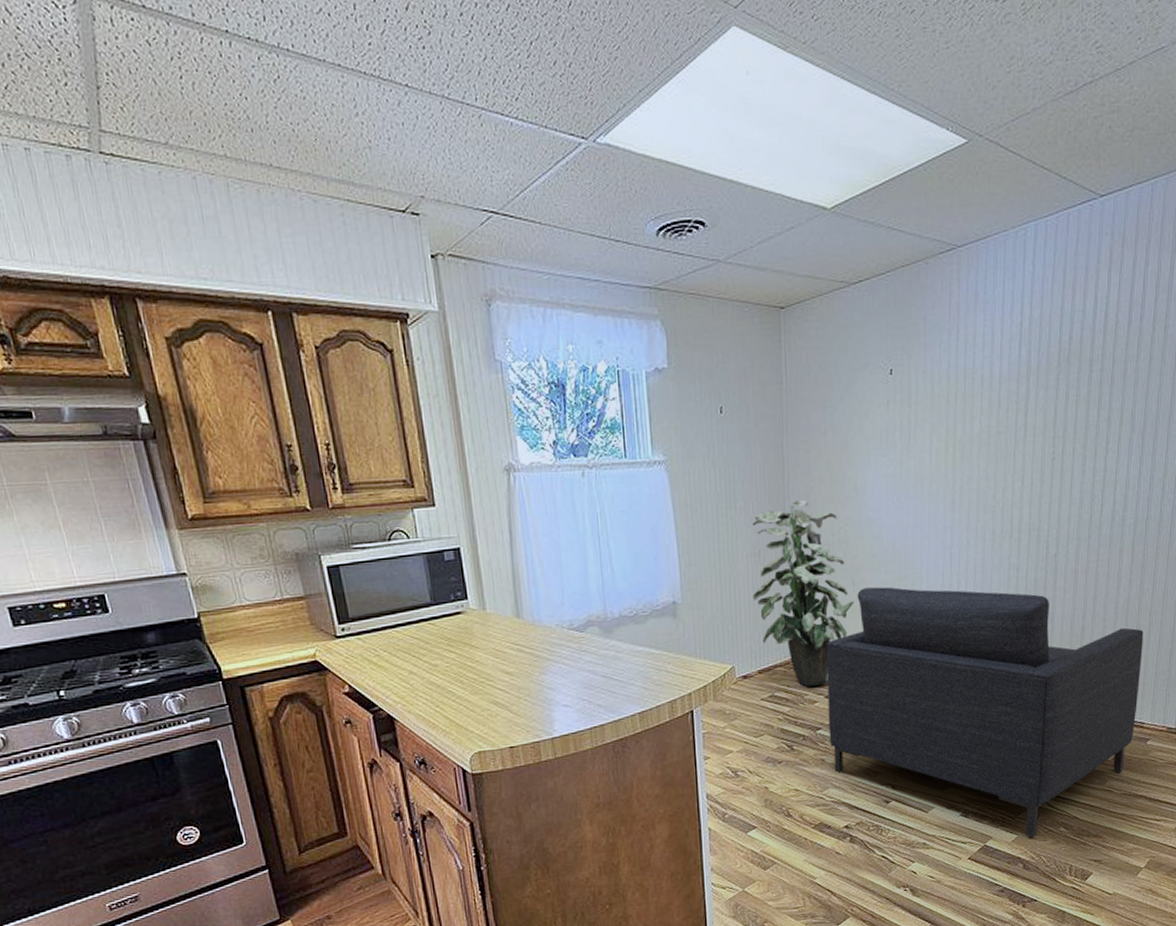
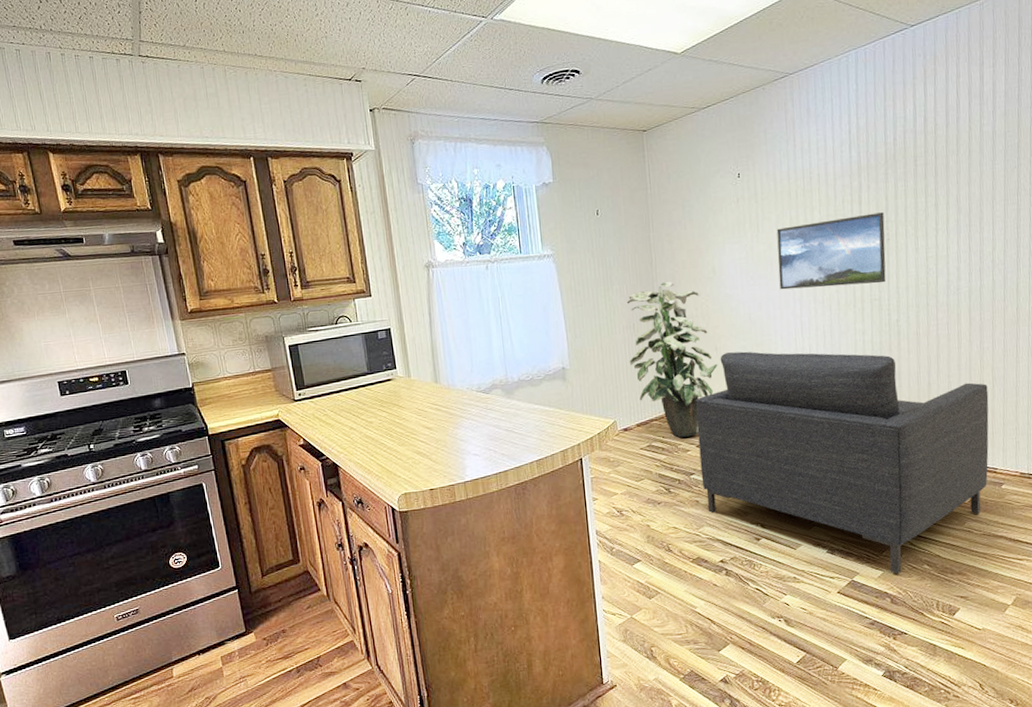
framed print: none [929,426,1051,515] -> present [776,212,886,290]

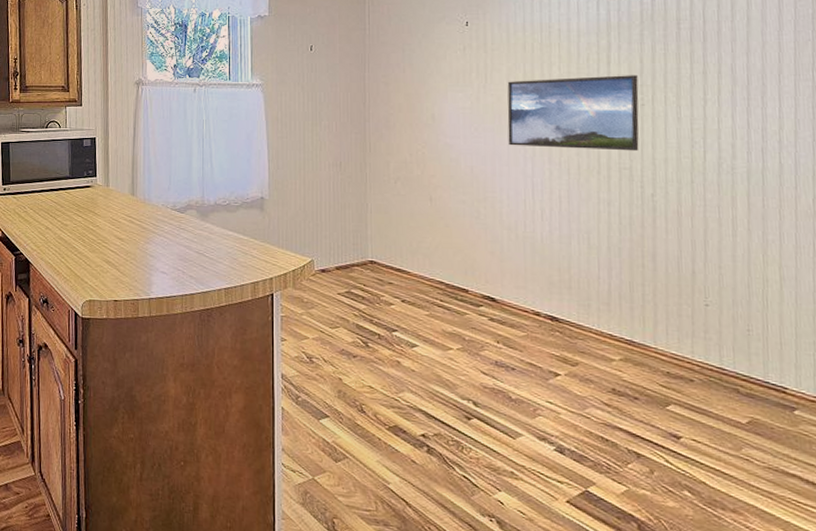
indoor plant: present [626,281,718,438] -> none [332,123,432,289]
chair: present [695,351,989,574] -> none [403,205,776,495]

